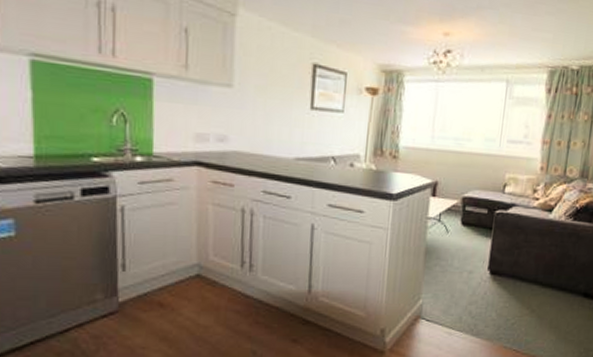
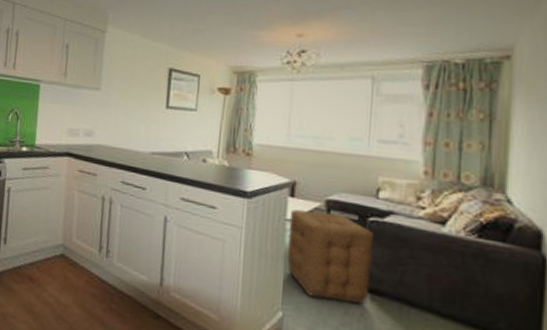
ottoman: none [427,207,500,285] -> present [287,209,375,305]

